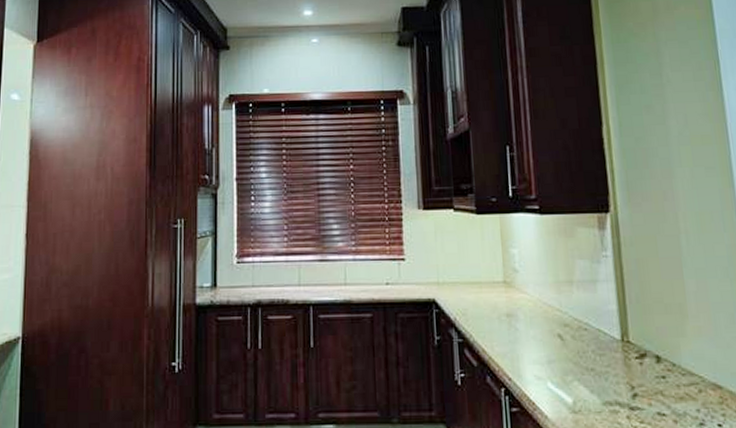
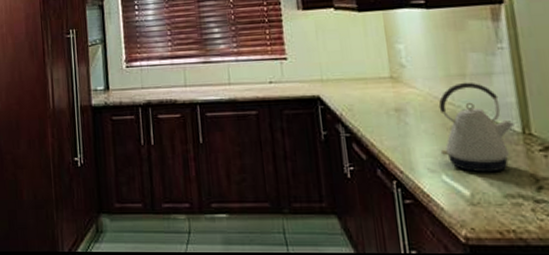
kettle: none [547,288,614,380] -> present [438,82,514,173]

